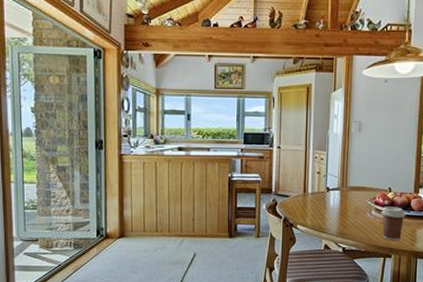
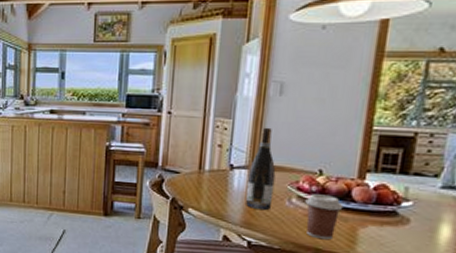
wine bottle: none [339,157,360,222] -> present [246,127,276,211]

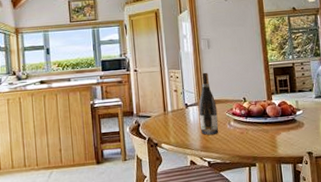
coffee cup: present [305,194,344,240] -> none [239,115,264,149]

